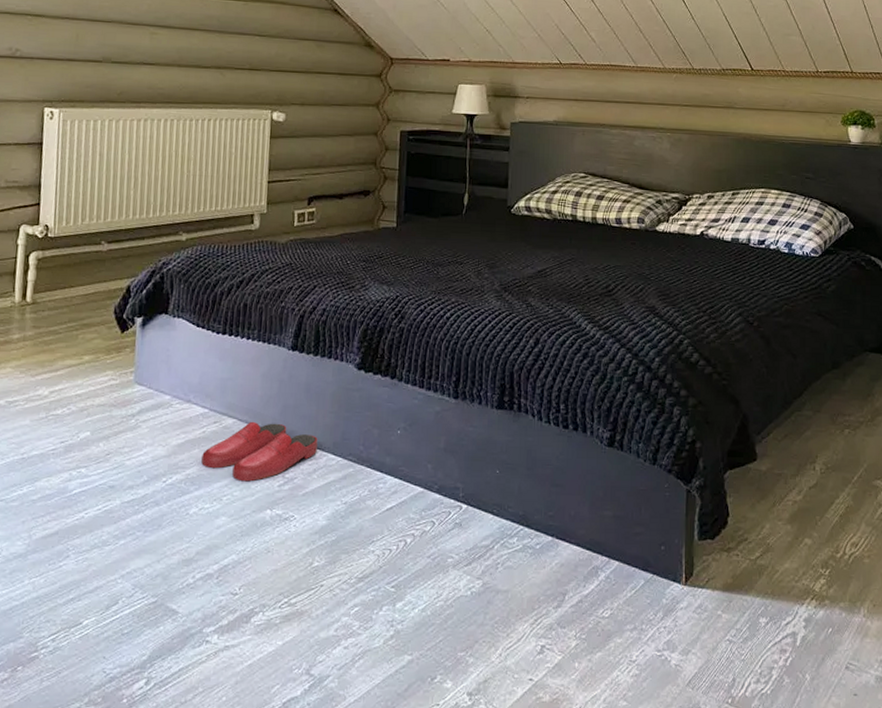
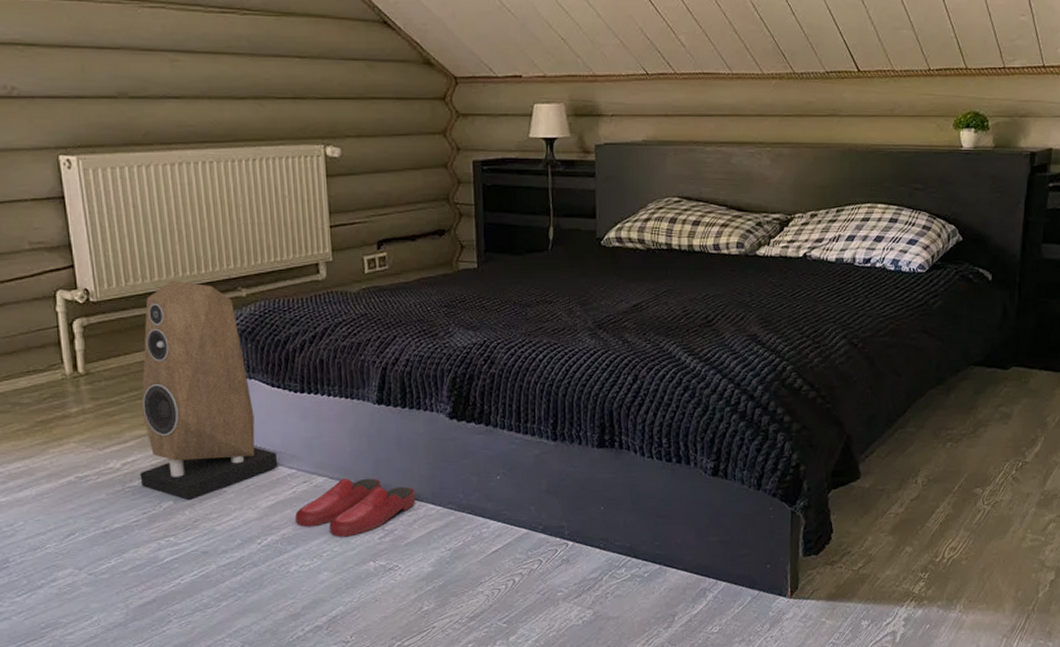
speaker: none [63,221,193,433] -> present [139,279,278,501]

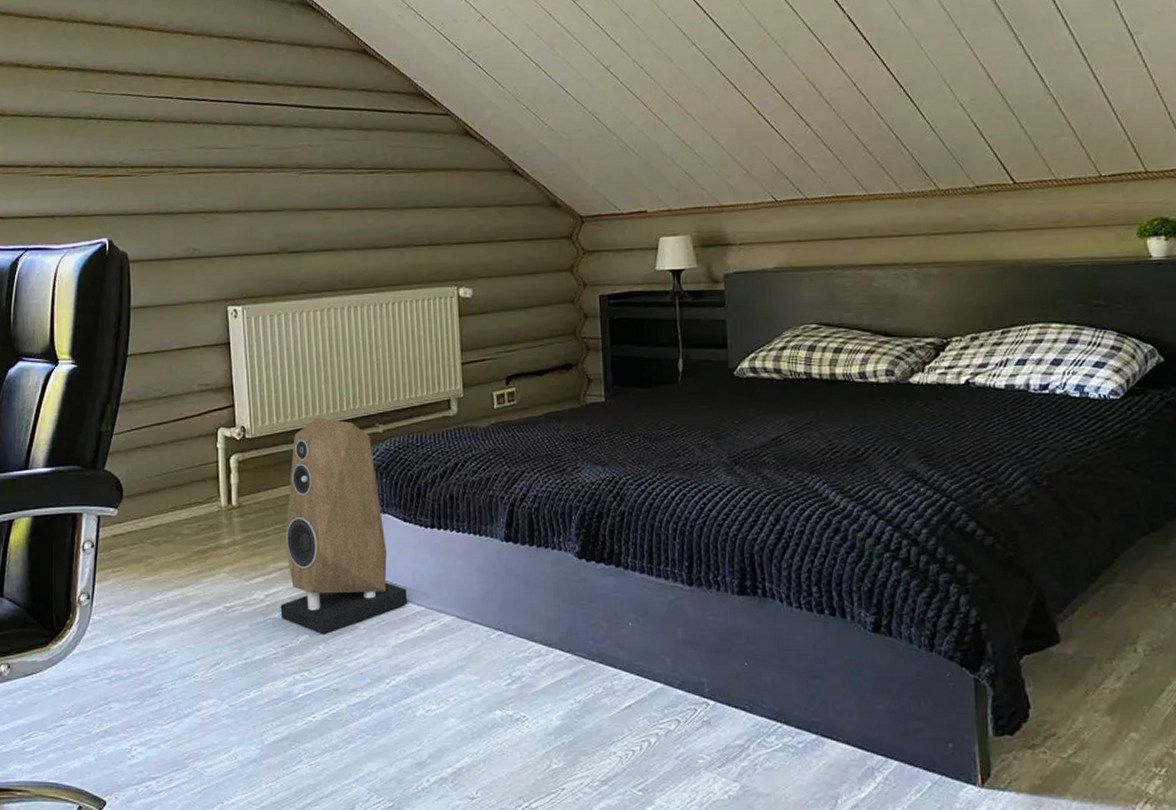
slippers: present [295,478,415,537] -> none [423,618,543,681]

